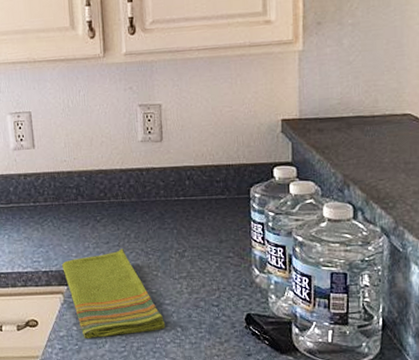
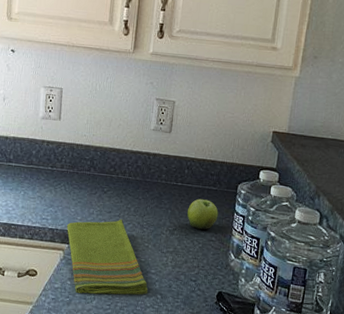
fruit: none [196,211,232,246] -> present [187,199,219,230]

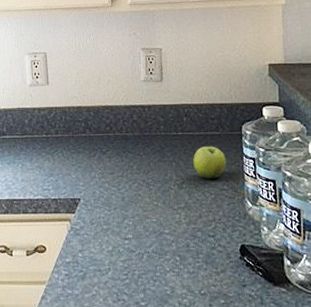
dish towel: present [67,219,148,295] -> none [70,179,165,265]

